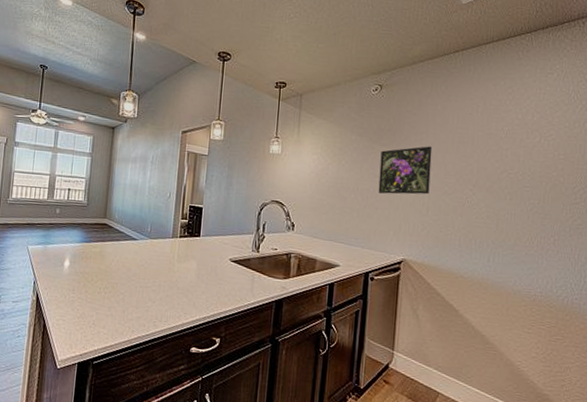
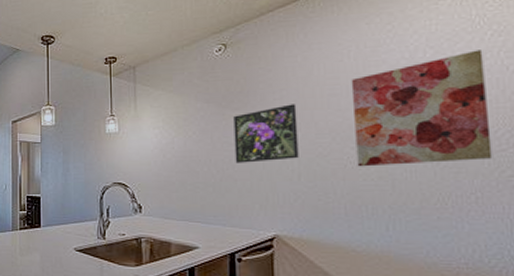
wall art: none [473,119,574,210] -> present [351,50,493,167]

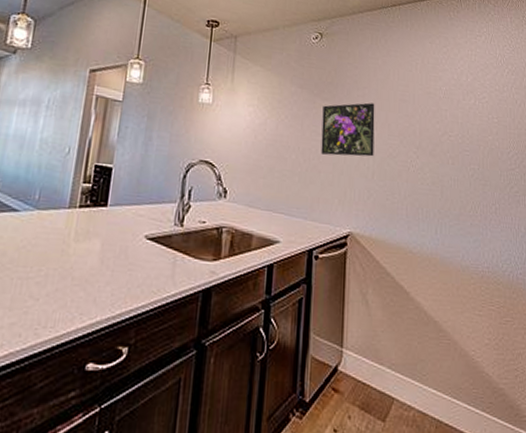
wall art: present [351,50,493,167] -> none [416,82,506,176]

